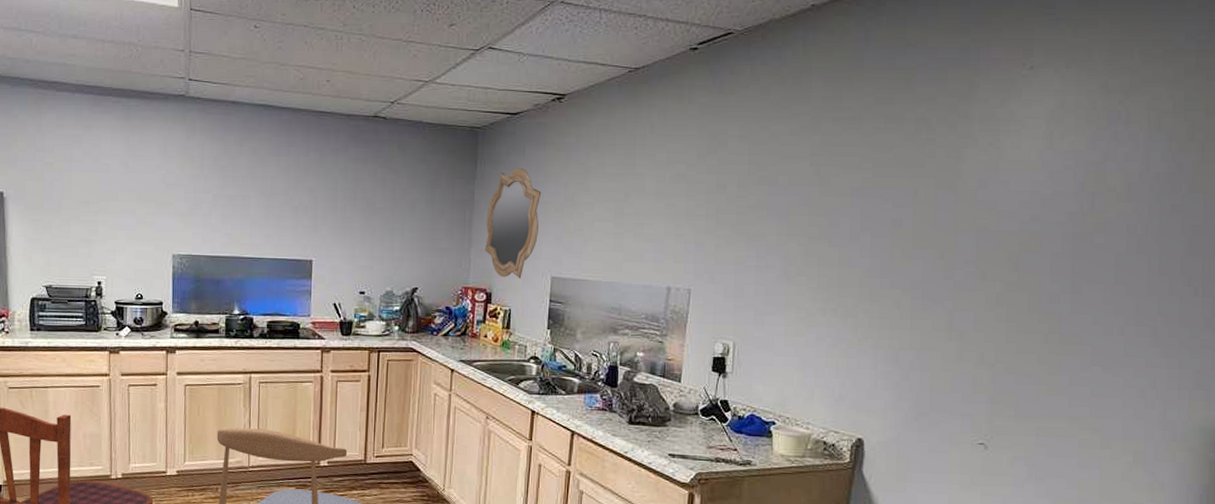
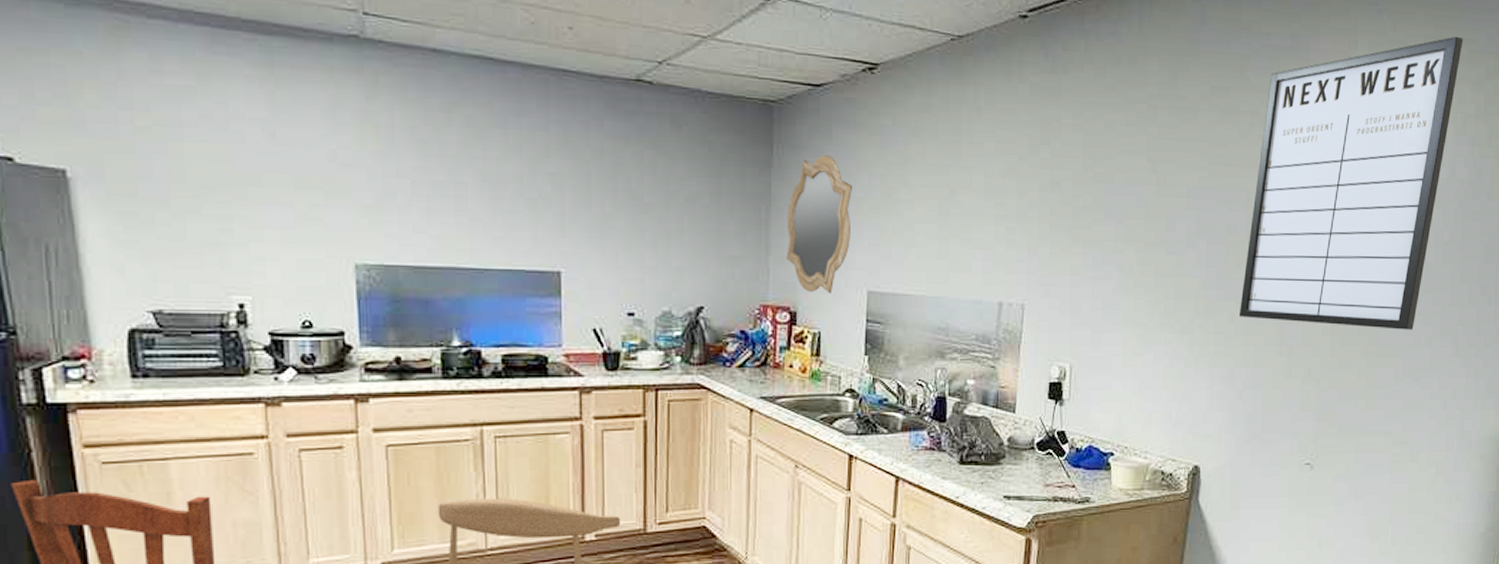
writing board: none [904,38,1156,319] -> present [1238,36,1463,330]

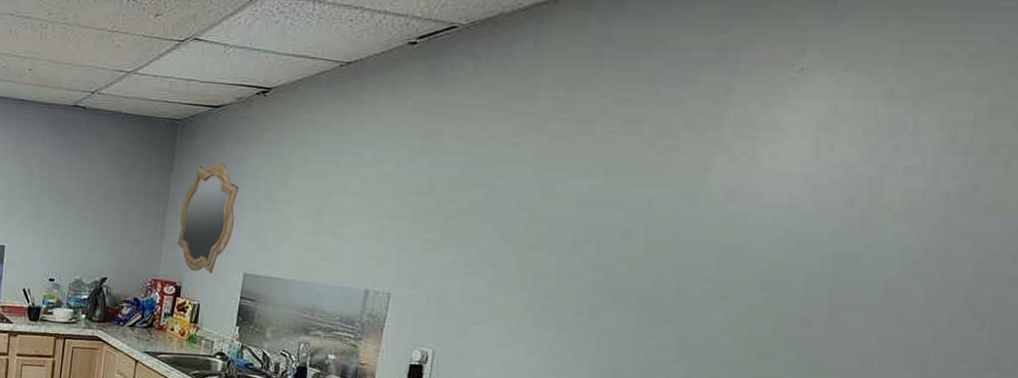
writing board: present [1238,36,1463,330] -> none [628,38,960,349]

